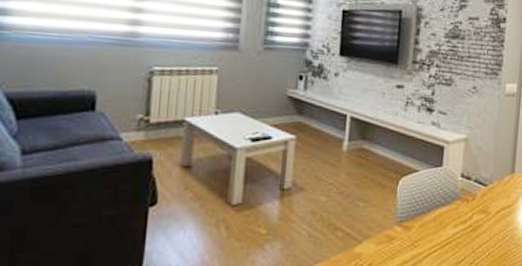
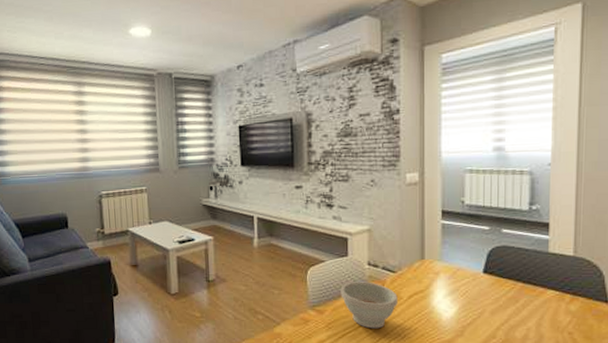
bowl: none [430,195,486,247] -> present [340,282,398,329]

